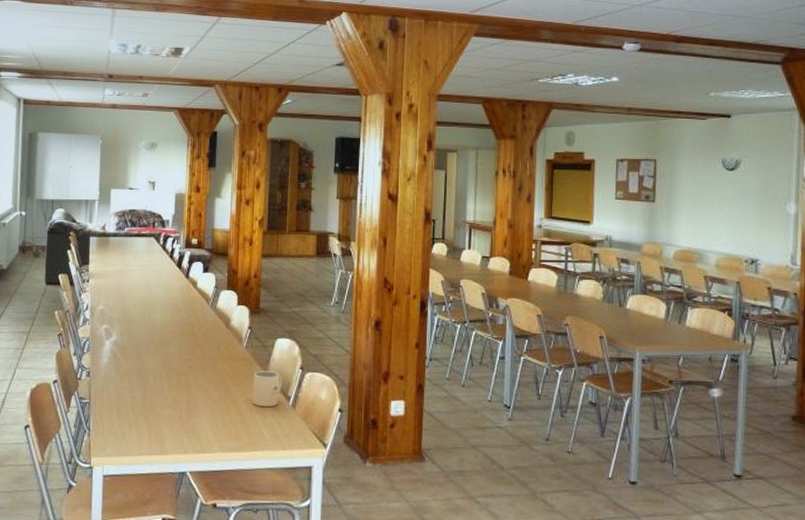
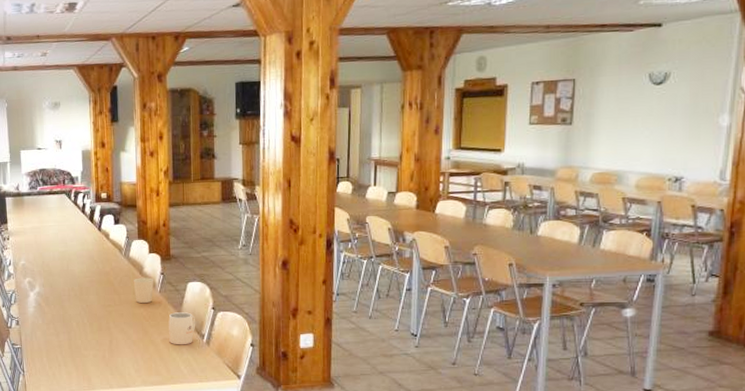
dixie cup: none [218,331,240,360] -> present [133,277,154,304]

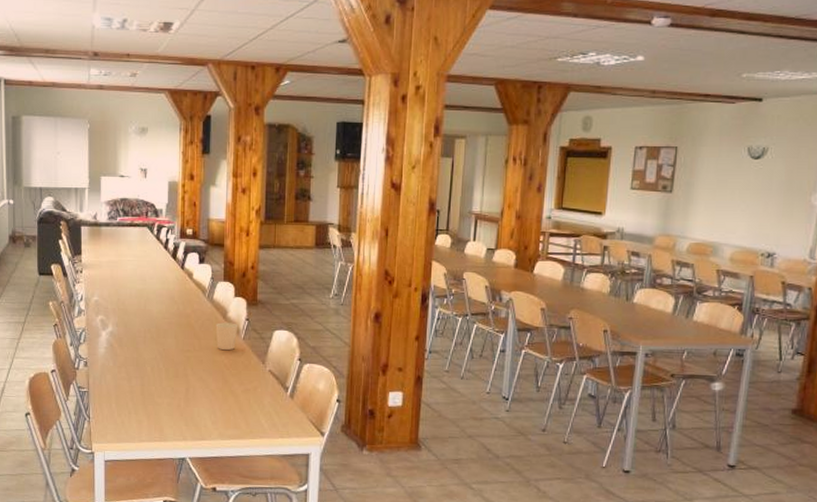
mug: present [168,312,196,345] -> none [250,362,280,398]

